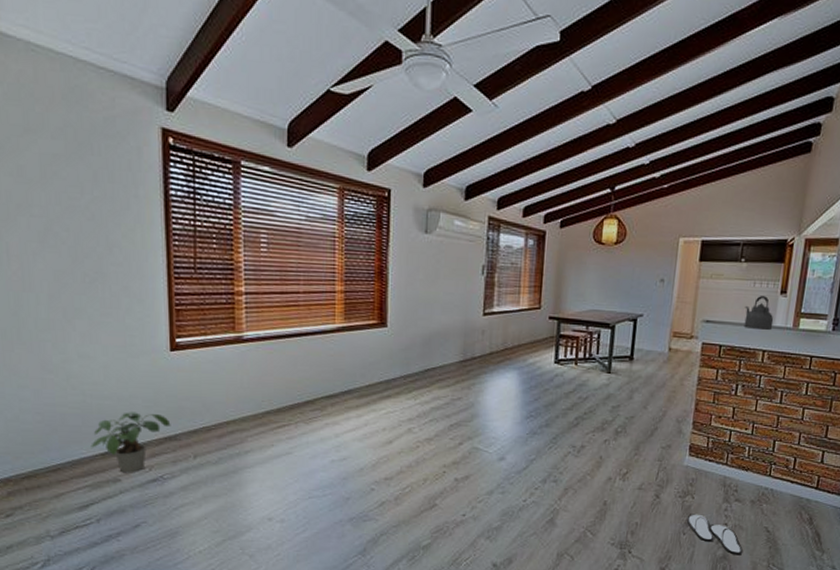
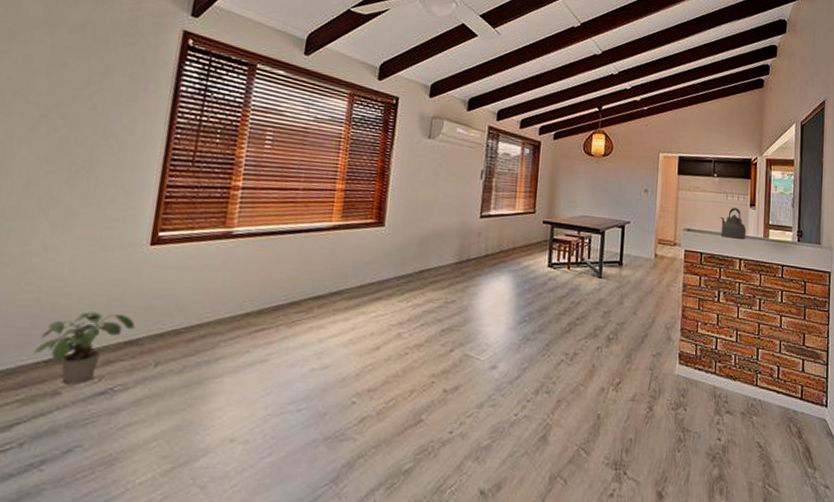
slippers: present [686,514,743,555] -> none [680,428,737,475]

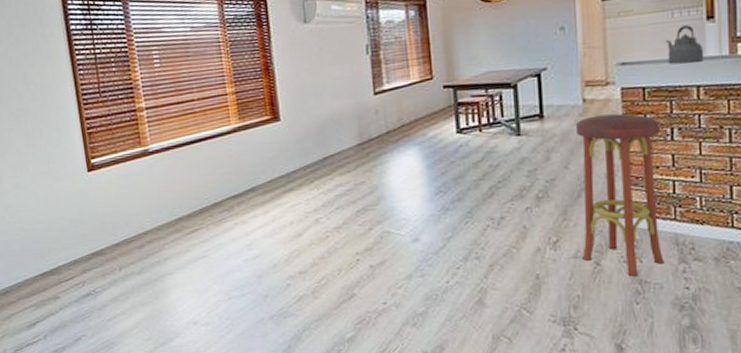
potted plant: present [33,312,136,385] -> none [31,232,96,290]
bar stool: none [639,270,711,425] -> present [575,113,664,277]

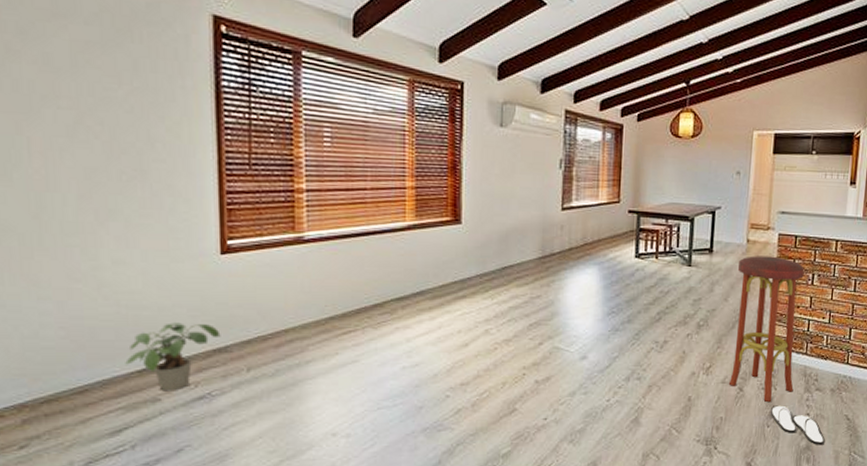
potted plant: none [31,232,96,290] -> present [125,323,221,391]
slippers: none [637,279,714,323] -> present [770,405,825,445]
kettle: present [666,25,704,65] -> none [817,187,845,221]

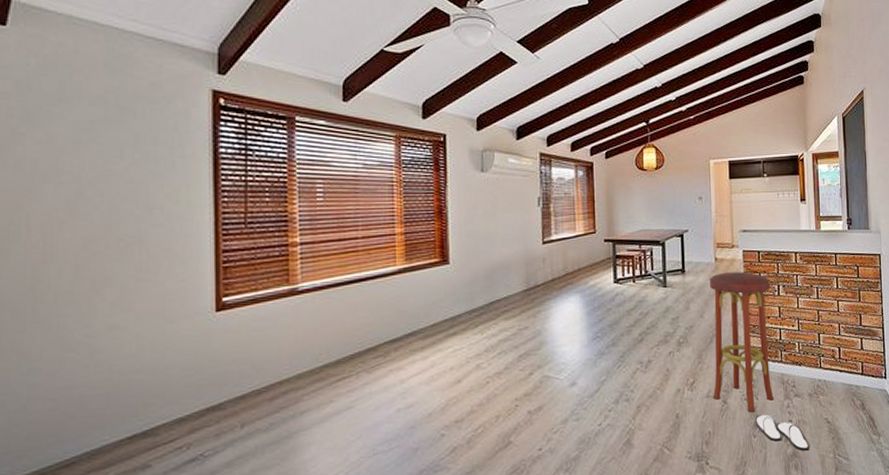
potted plant: present [125,323,221,391] -> none [115,383,215,457]

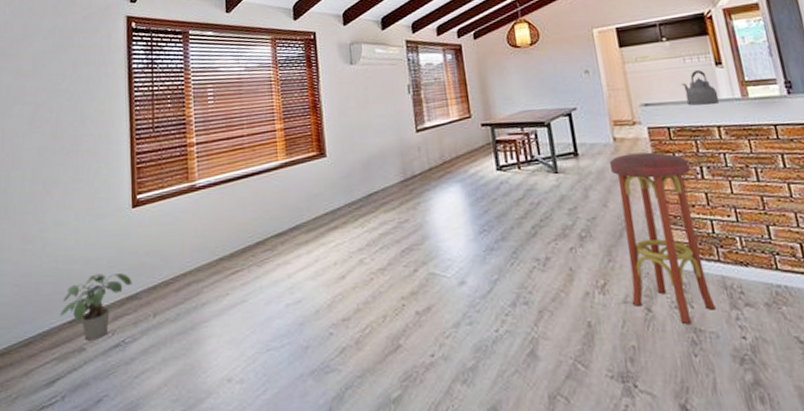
potted plant: none [115,383,215,457] -> present [60,273,132,341]
slippers: present [754,414,809,451] -> none [692,327,778,379]
kettle: none [774,205,800,235] -> present [681,70,720,106]

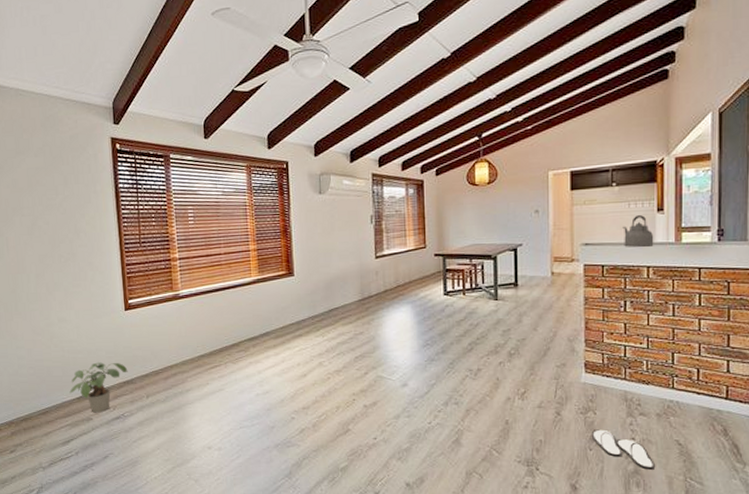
bar stool: present [609,152,716,325] -> none [544,286,615,427]
slippers: none [692,327,778,379] -> present [591,429,655,470]

